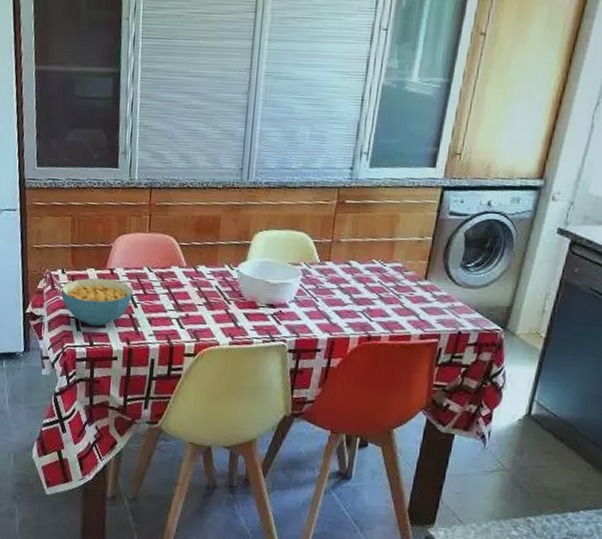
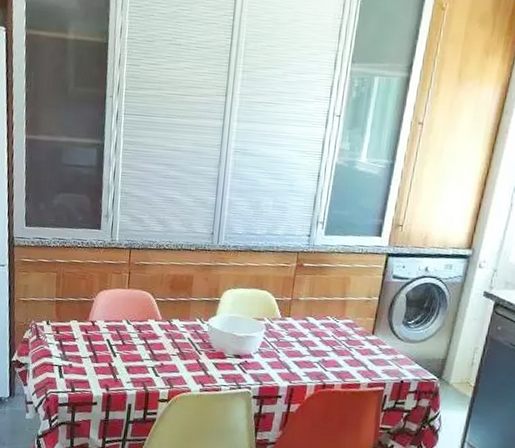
cereal bowl: present [60,277,133,326] -> none [45,329,112,374]

